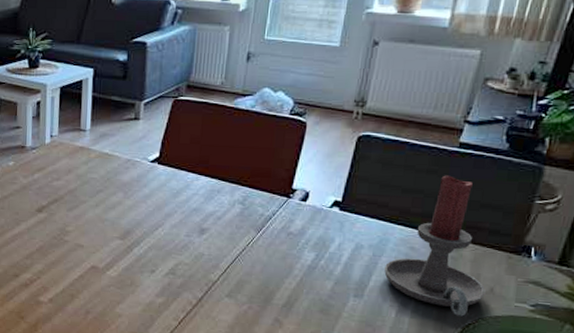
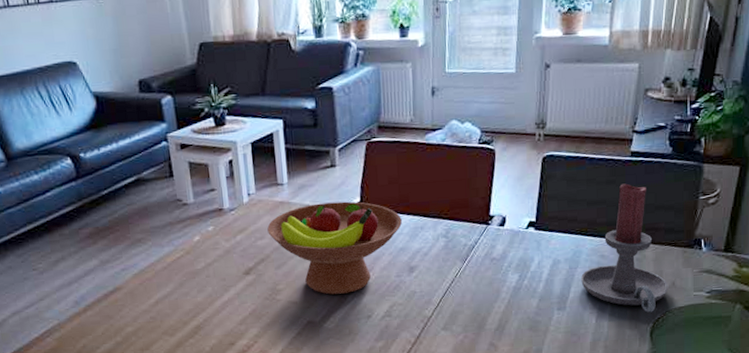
fruit bowl: none [64,153,199,245] -> present [267,201,402,295]

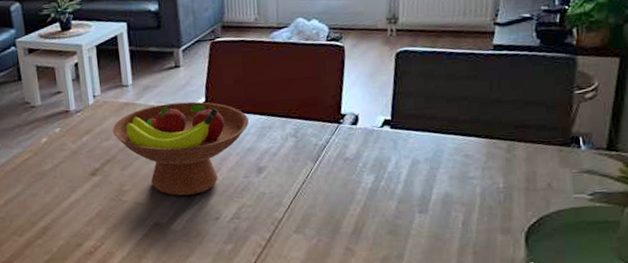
candle holder: present [581,183,669,313] -> none [444,78,544,217]

